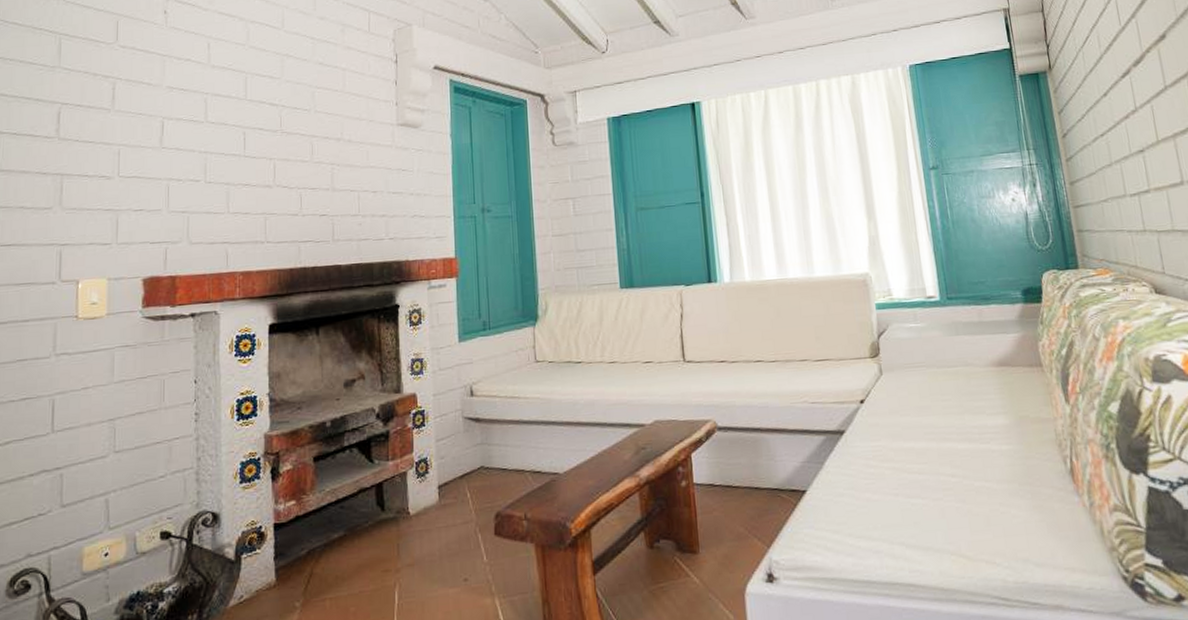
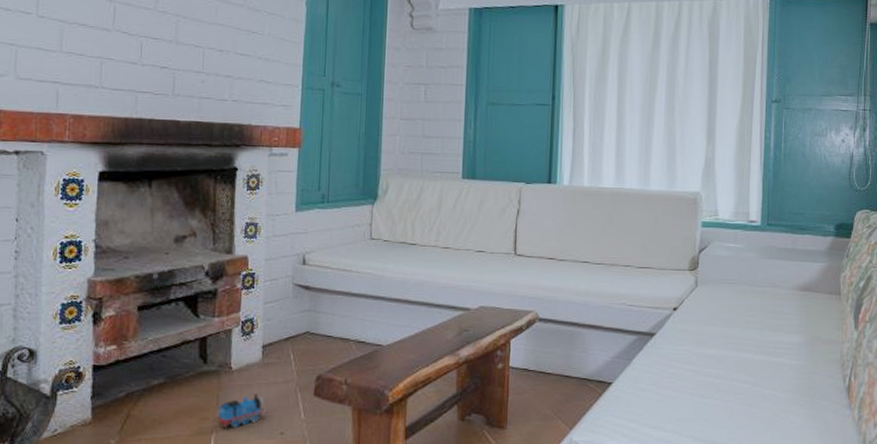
toy train: none [399,539,449,578] -> present [217,394,268,427]

